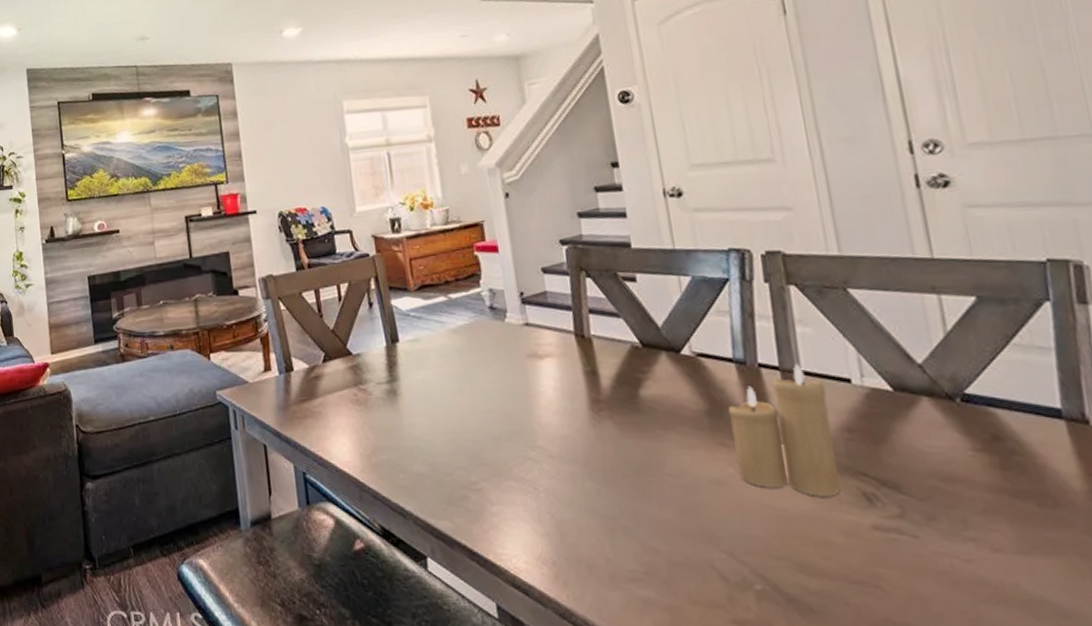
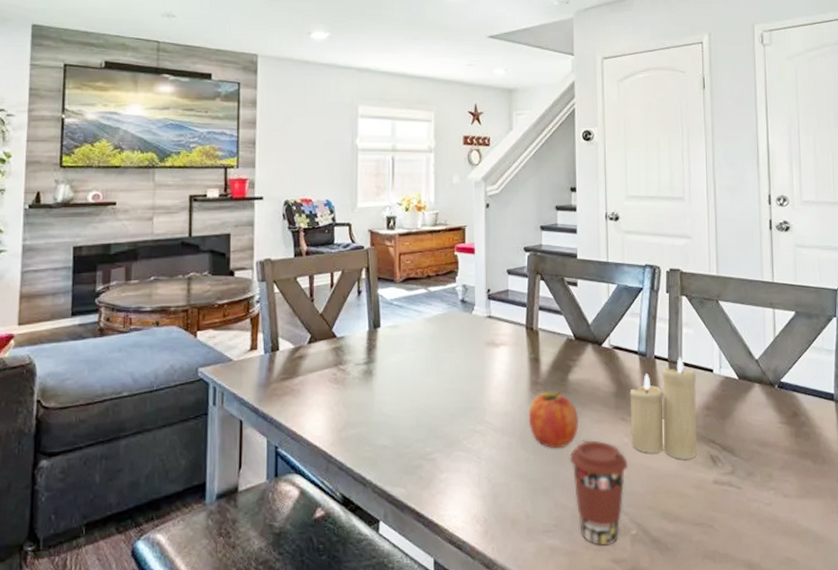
fruit: none [591,410,662,480] -> present [528,391,579,449]
coffee cup: none [654,470,739,602] -> present [569,440,628,546]

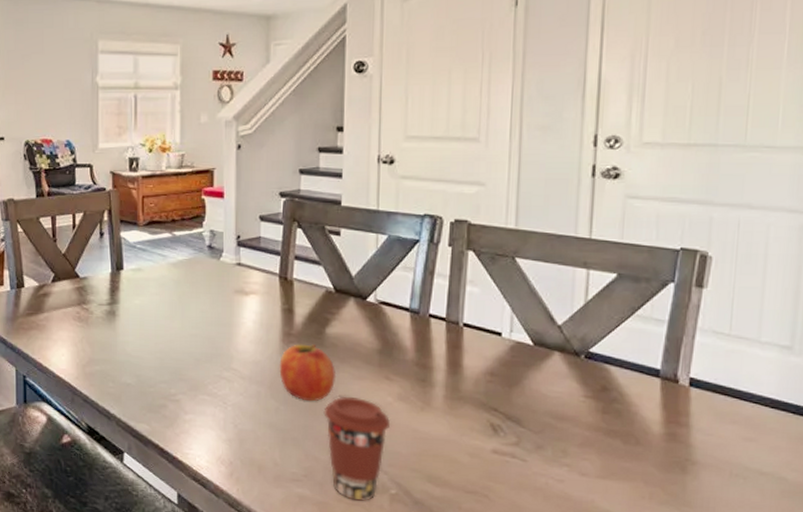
candle: present [629,357,697,459] -> none [395,317,479,425]

